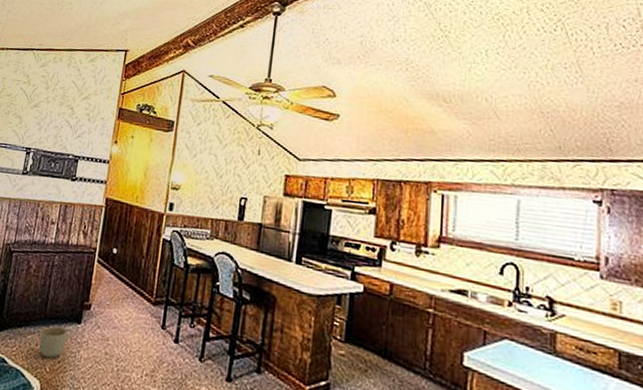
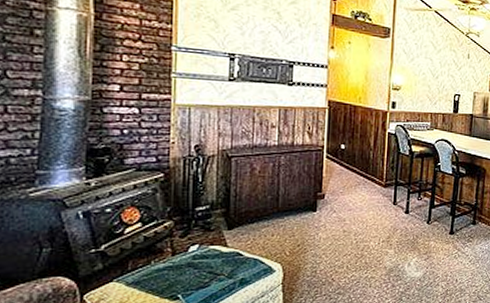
planter: present [39,325,68,359] -> none [275,217,304,245]

